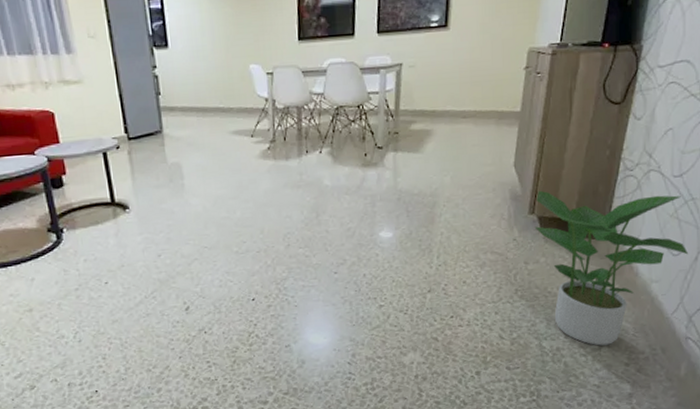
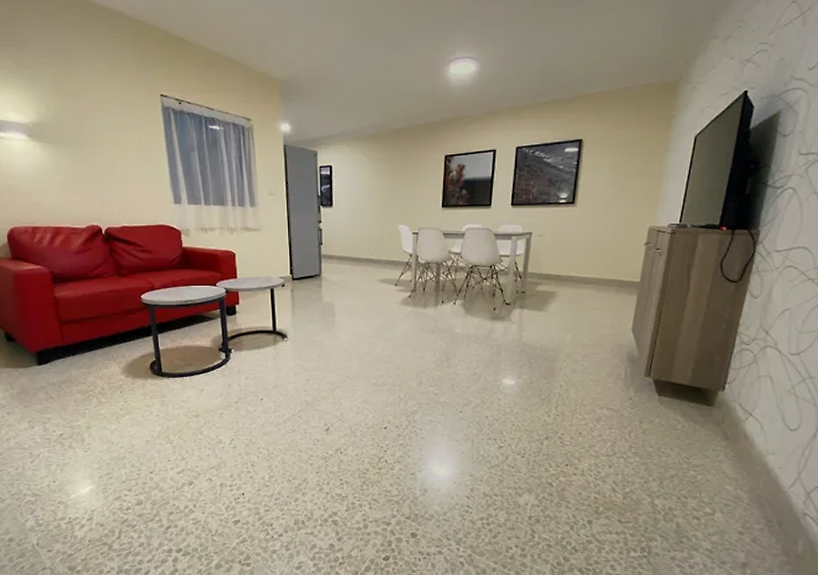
potted plant: present [536,190,688,346] -> none [651,355,805,511]

